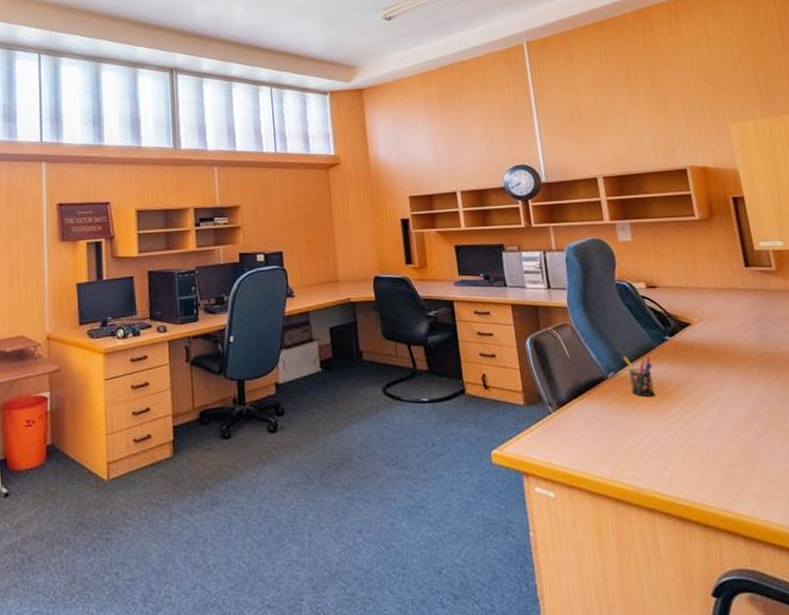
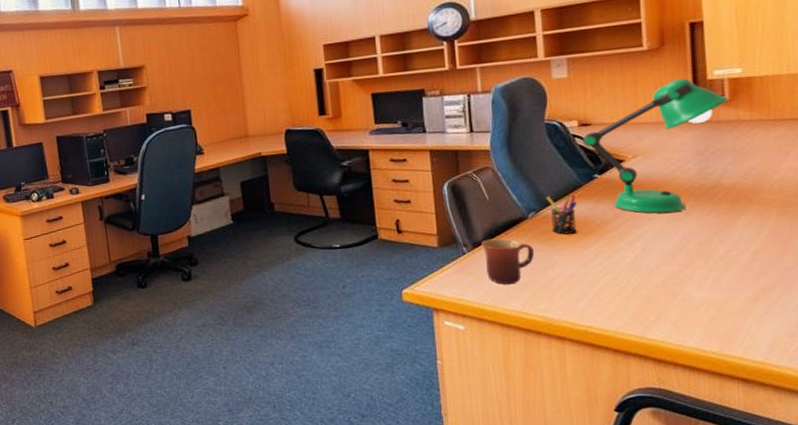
mug: none [565,398,618,449] -> present [481,238,535,285]
desk lamp: none [651,248,776,379] -> present [583,78,729,214]

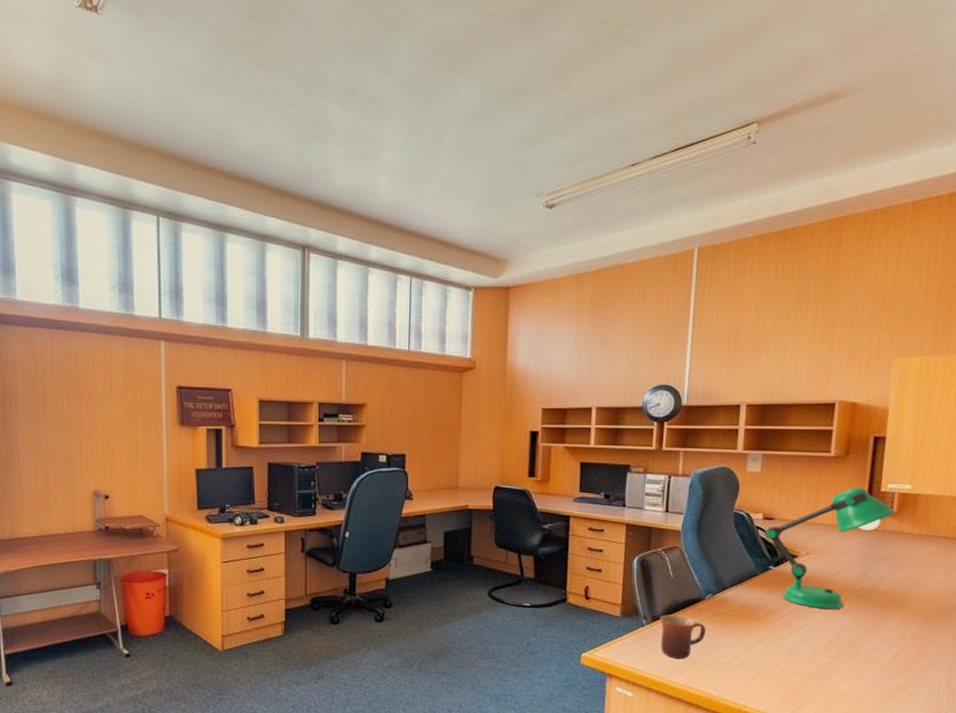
pen holder: present [546,195,577,235] -> none [724,581,751,618]

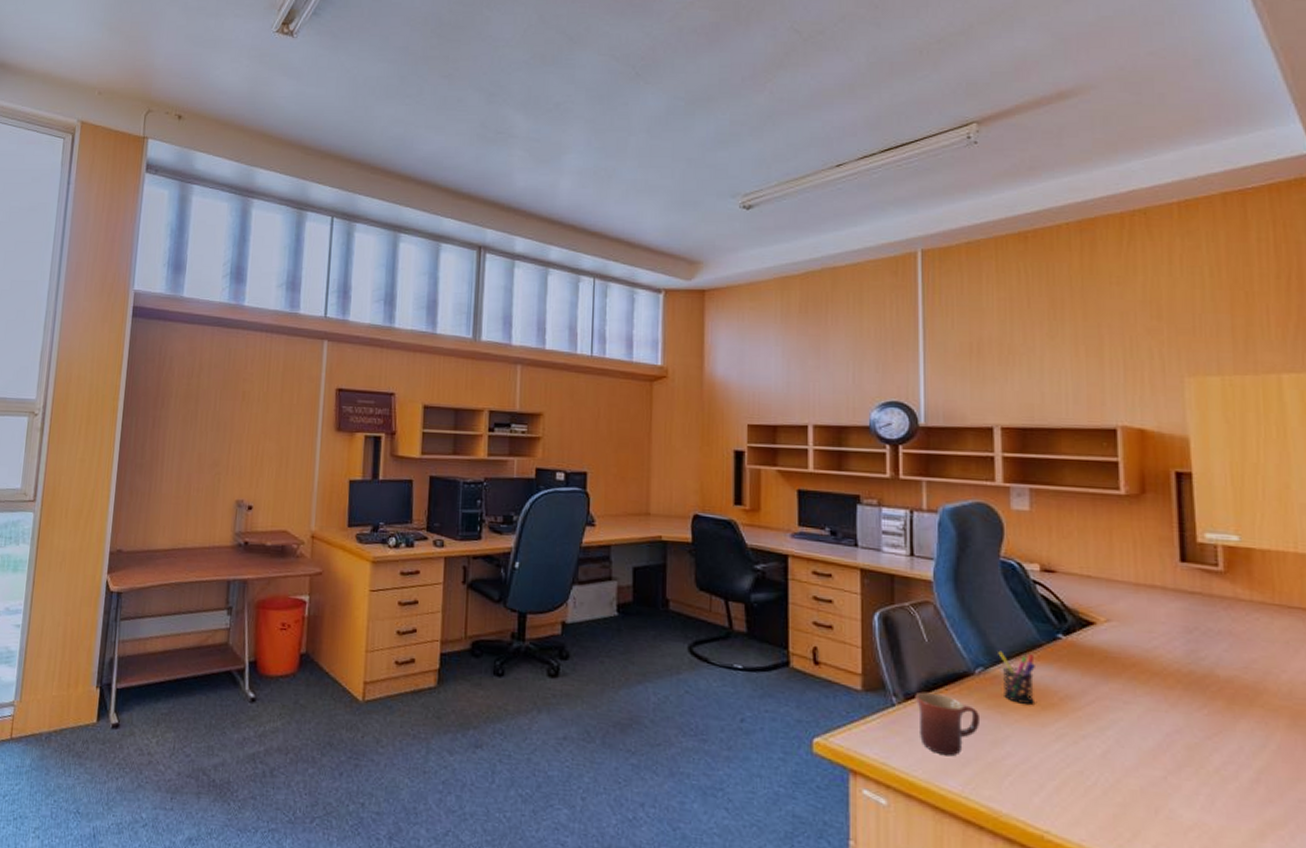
pen holder: none [724,581,751,618] -> present [998,650,1035,704]
desk lamp: present [764,487,896,610] -> none [1045,535,1224,701]

